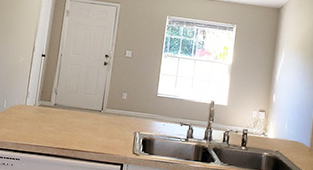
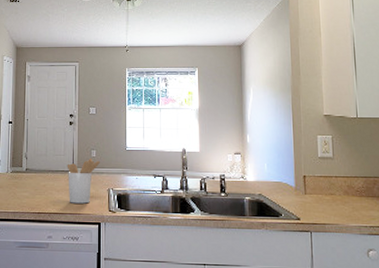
utensil holder: none [94,100,130,144] -> present [67,158,100,204]

